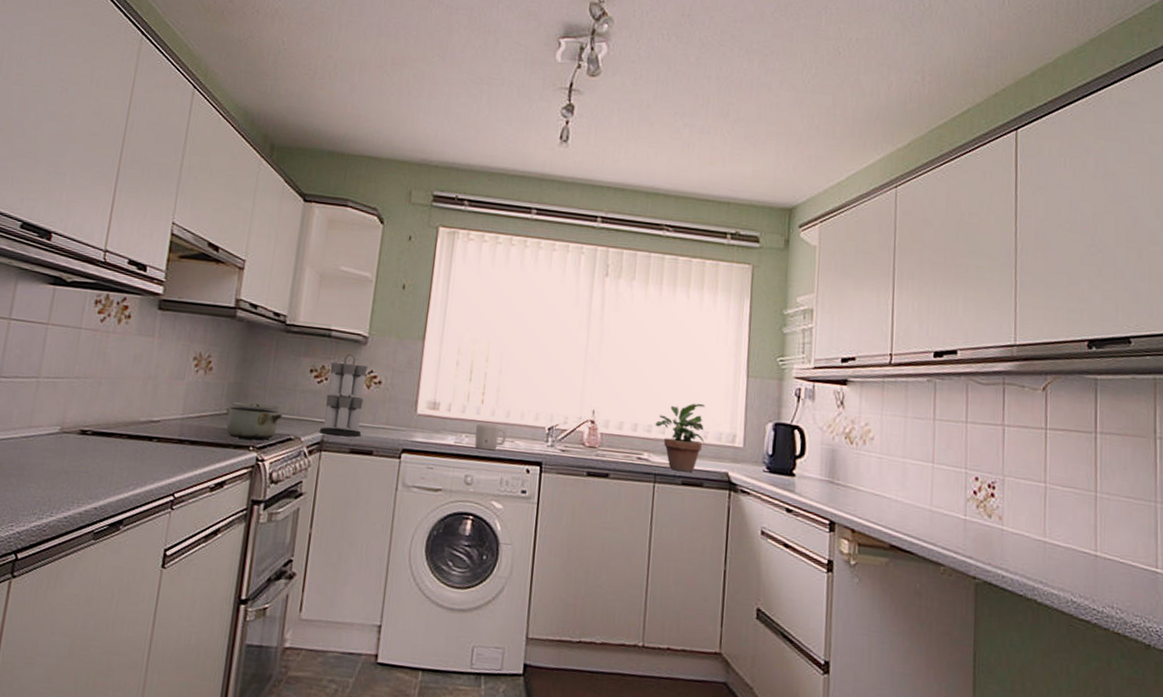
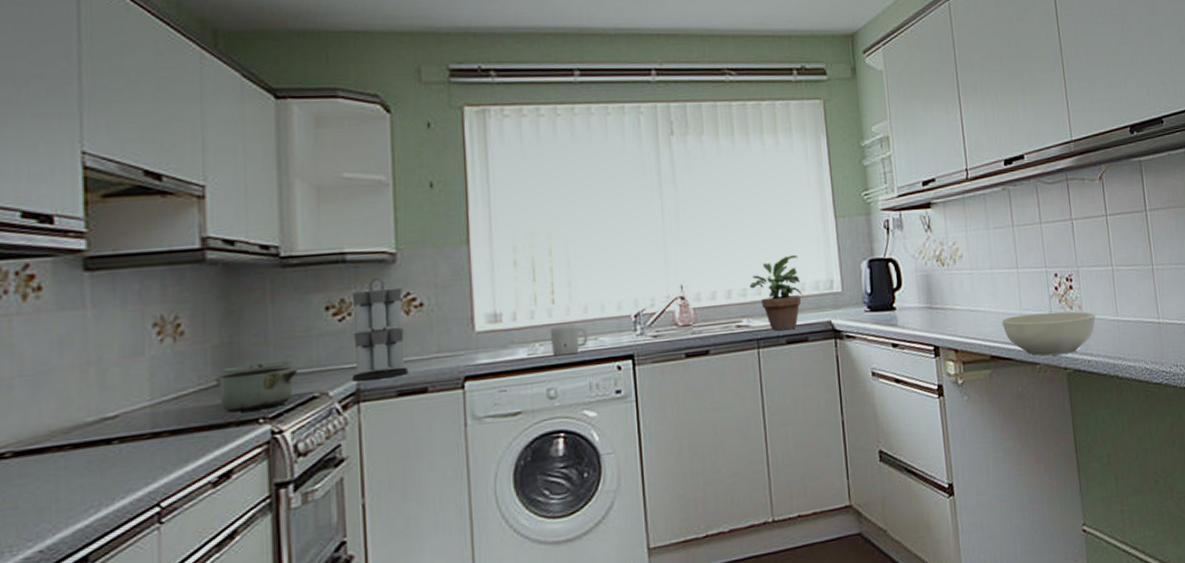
bowl: none [907,509,1018,564] -> present [1001,311,1096,356]

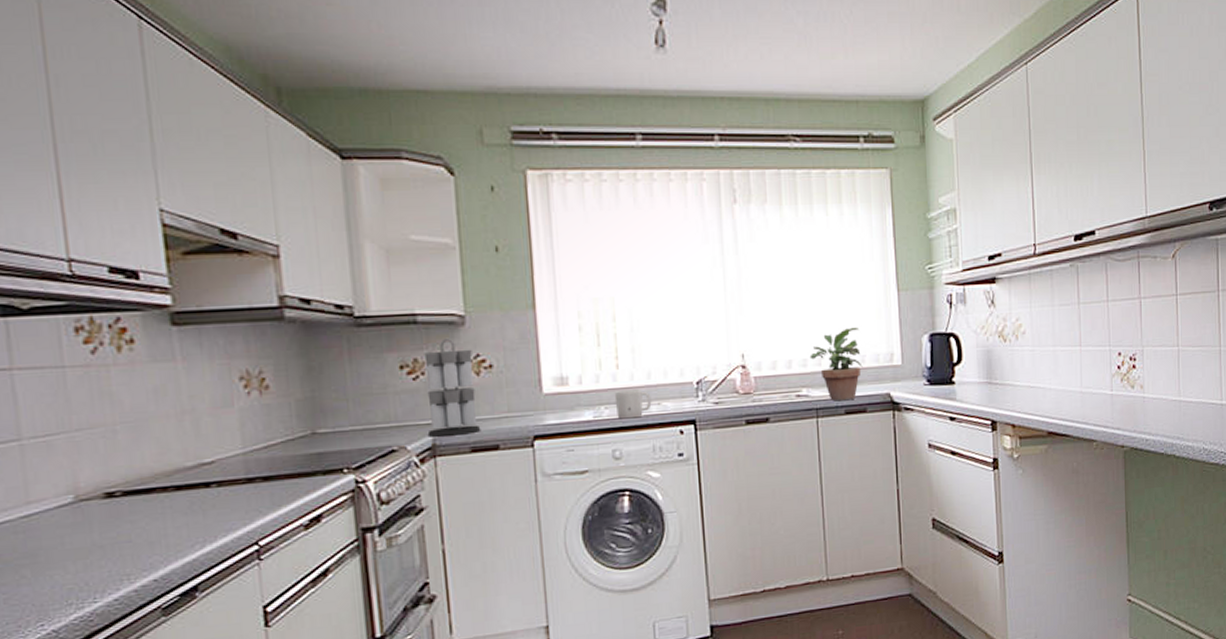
saucepan: present [215,361,297,413] -> none [301,416,376,463]
bowl: present [1001,311,1096,356] -> none [1061,390,1157,433]

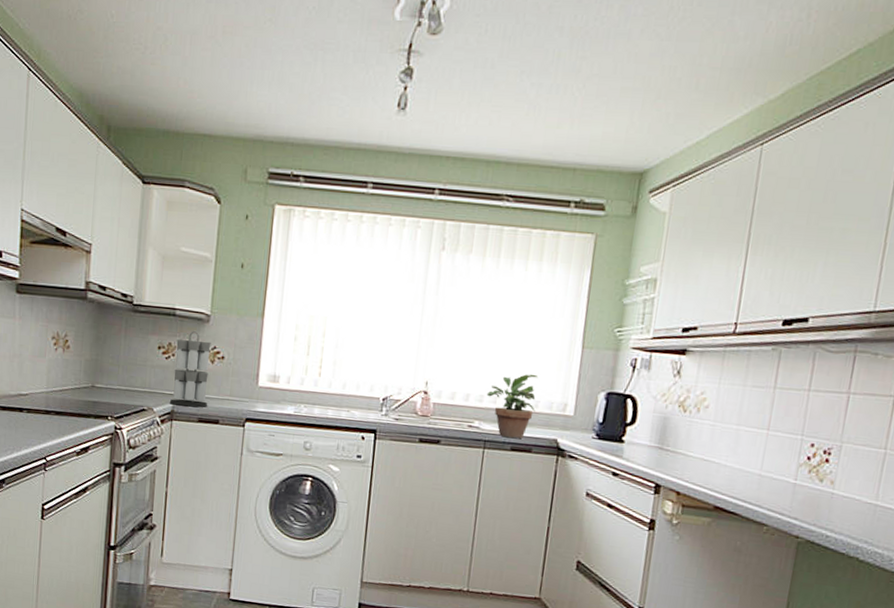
mug: present [614,389,652,419] -> none [313,394,343,420]

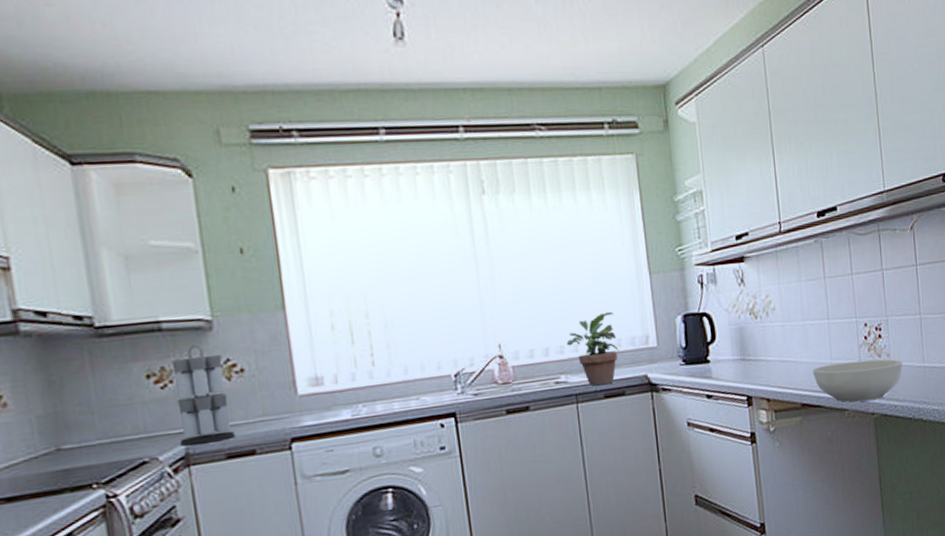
bowl: none [735,474,849,524] -> present [812,359,903,402]

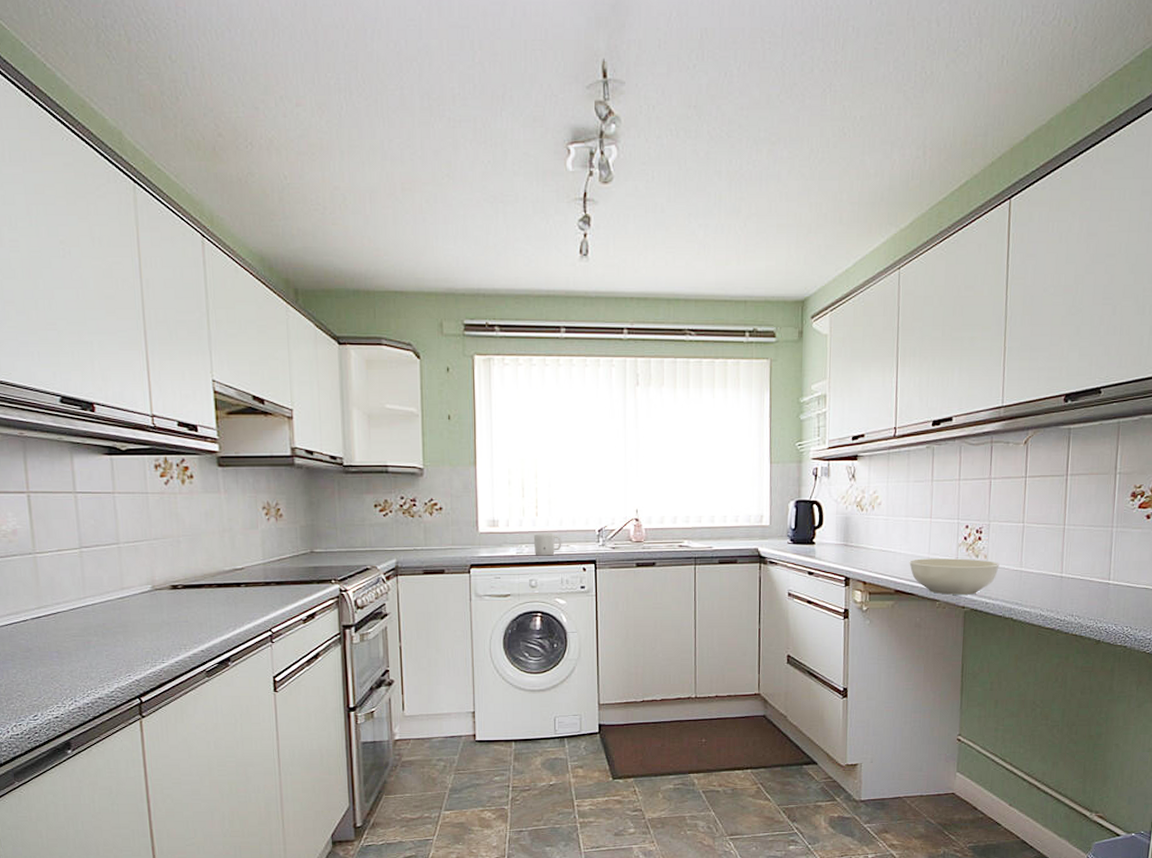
spice rack: present [171,343,236,446] -> none [392,485,432,560]
mug: none [371,385,411,416] -> present [533,533,562,556]
potted plant: present [566,311,619,386] -> none [692,491,736,553]

